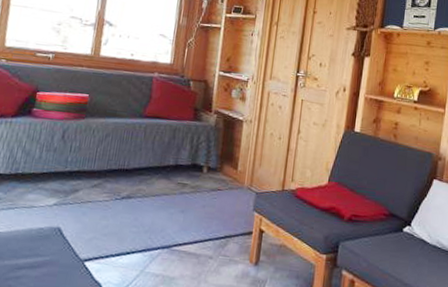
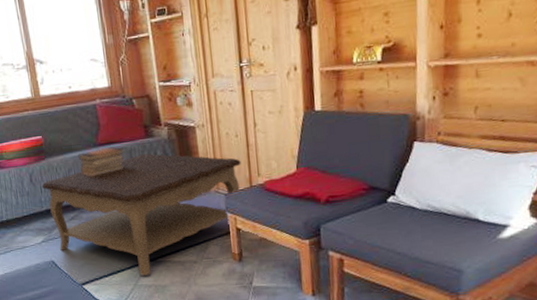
coffee table: none [71,135,279,263] -> present [41,153,241,276]
book stack: none [118,121,169,147] -> present [78,146,125,176]

